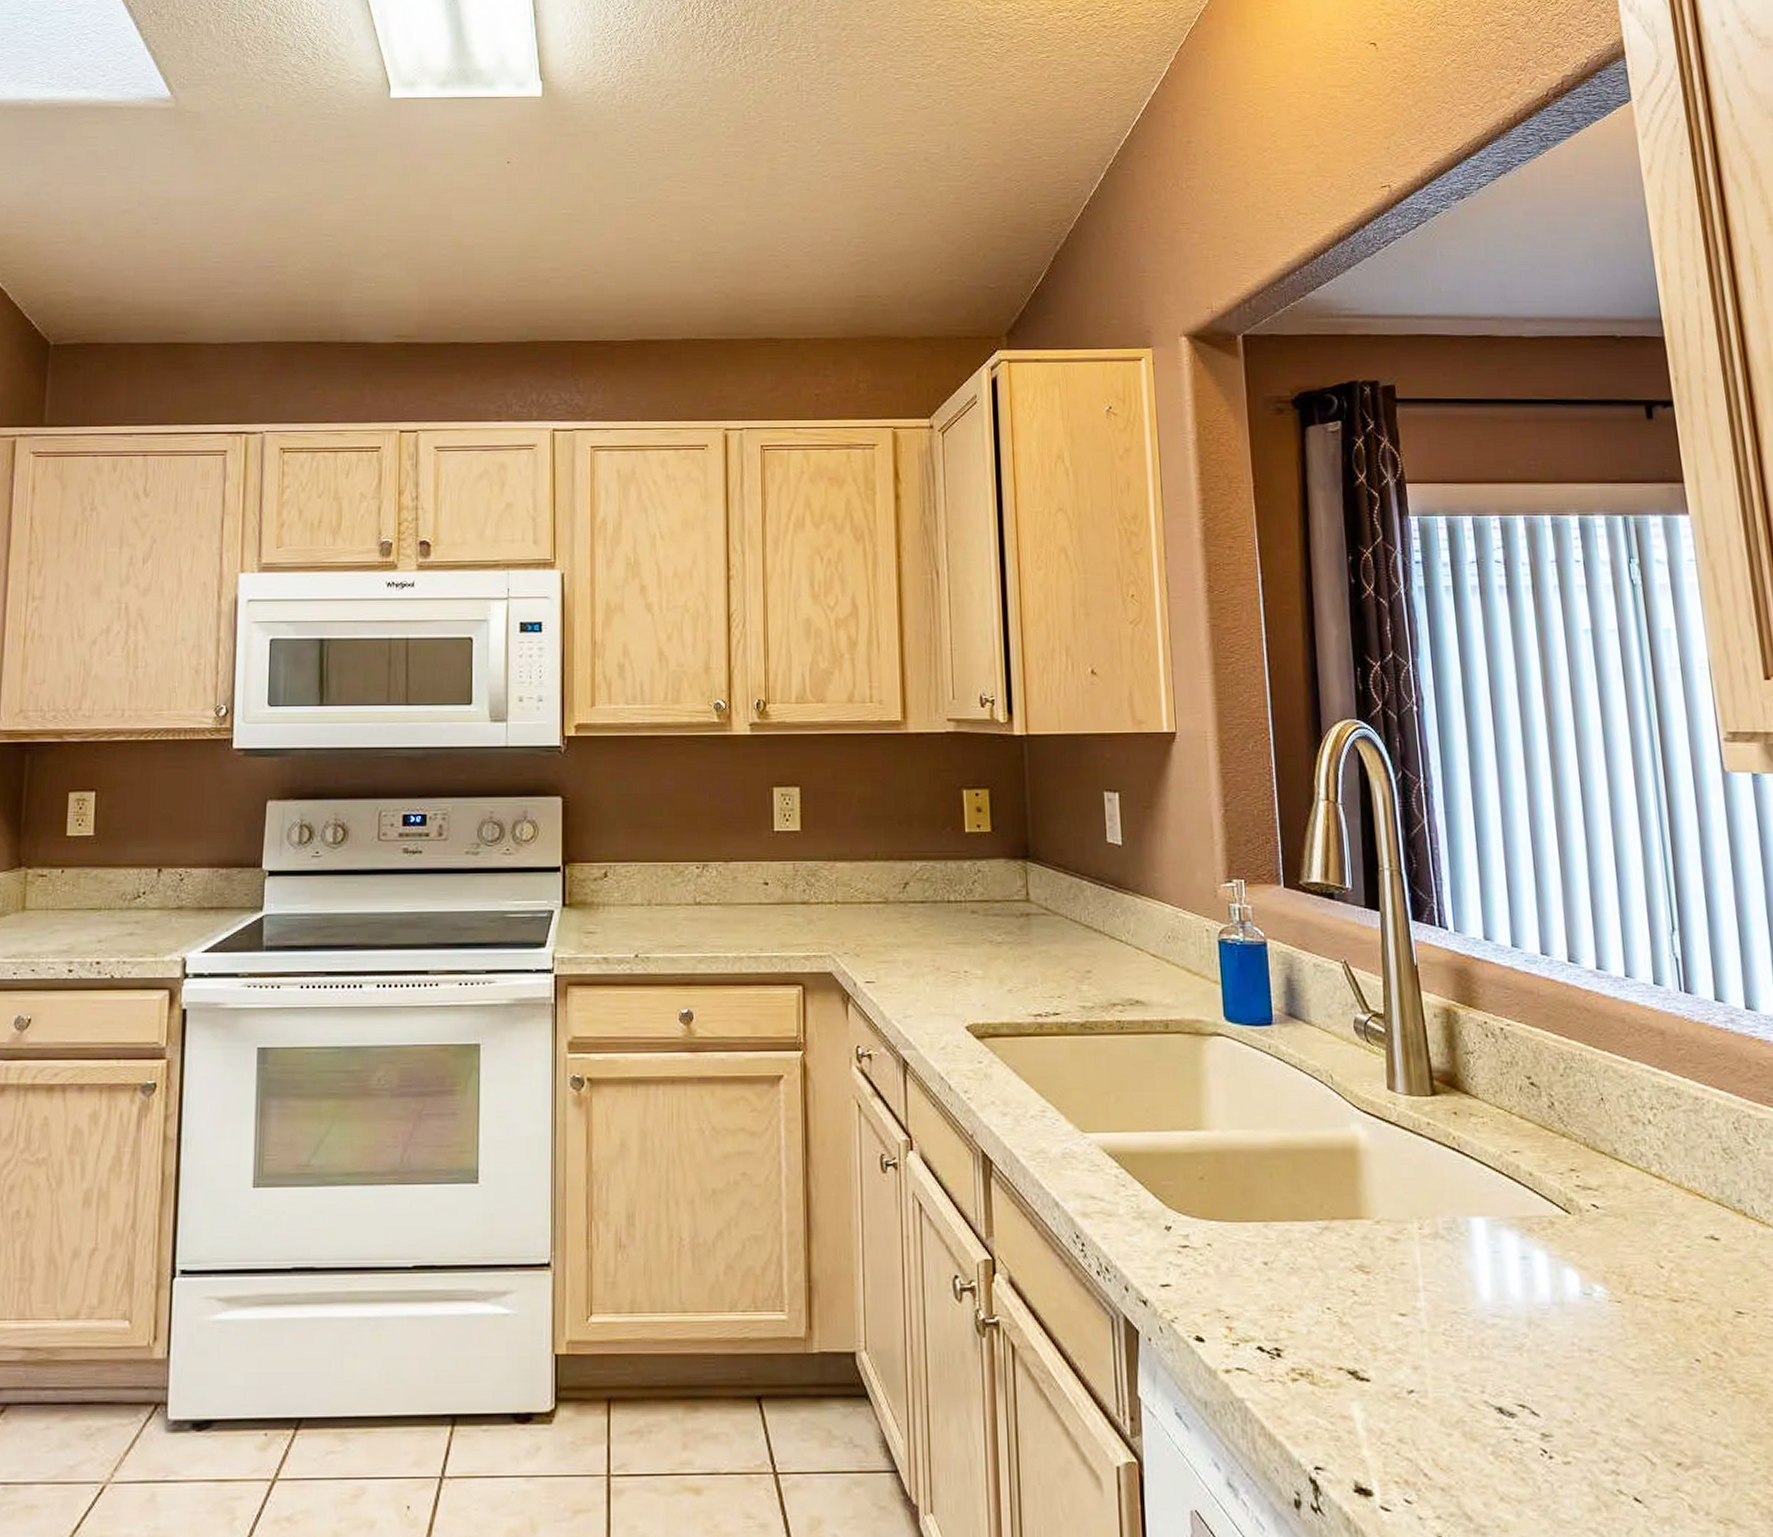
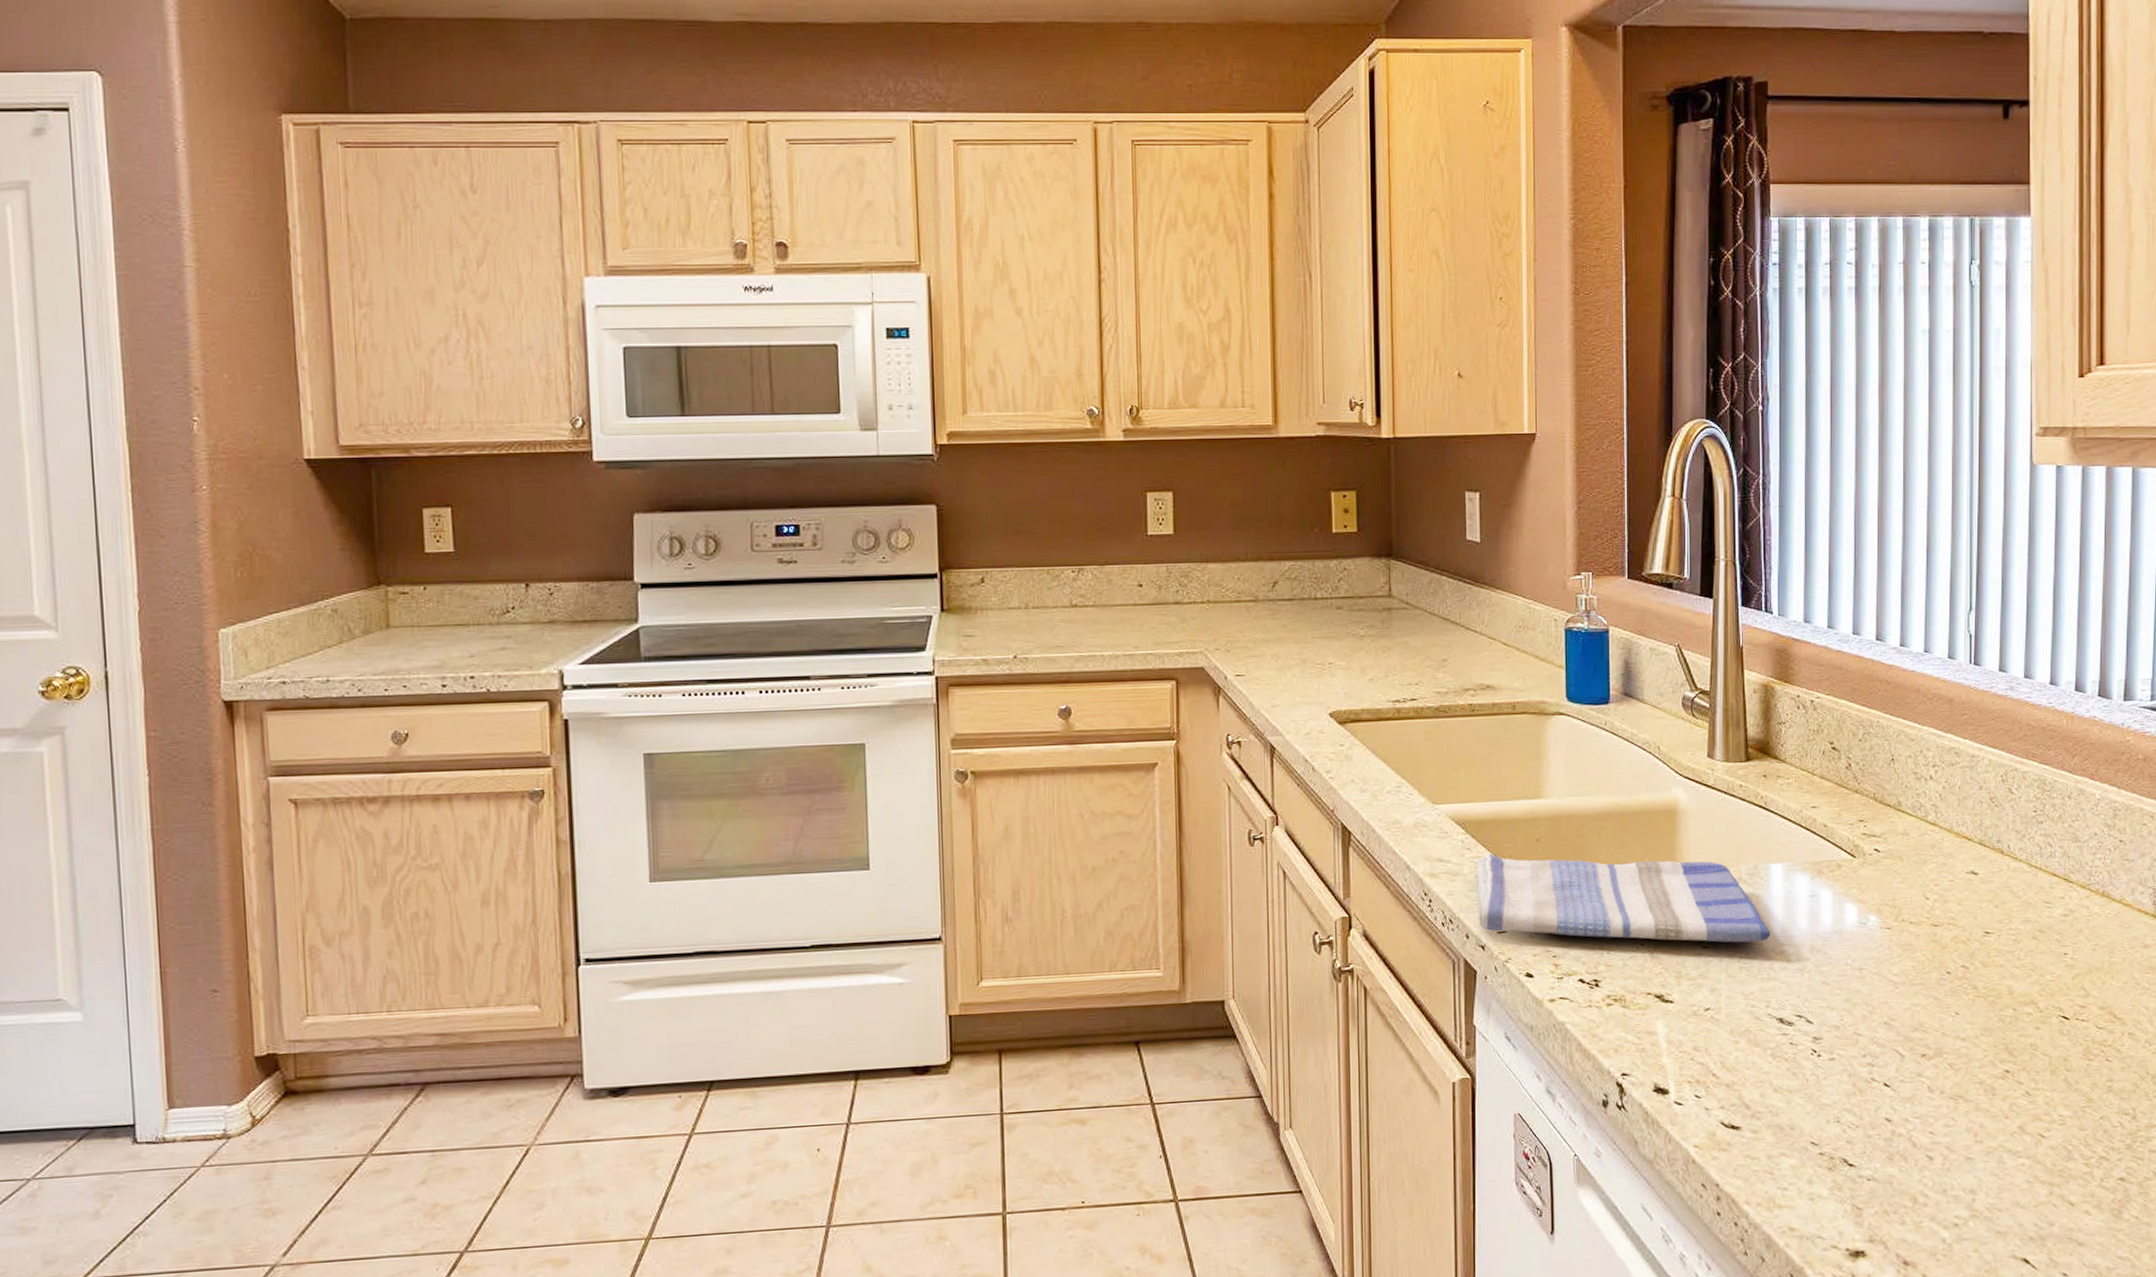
dish towel: none [1130,1191,1479,1311] -> present [1474,853,1771,943]

